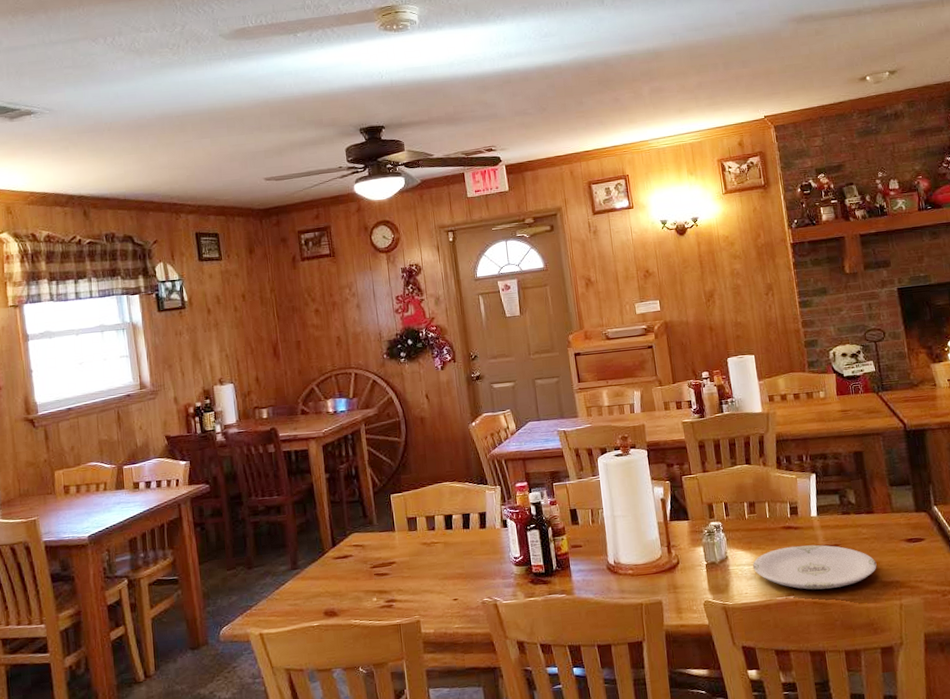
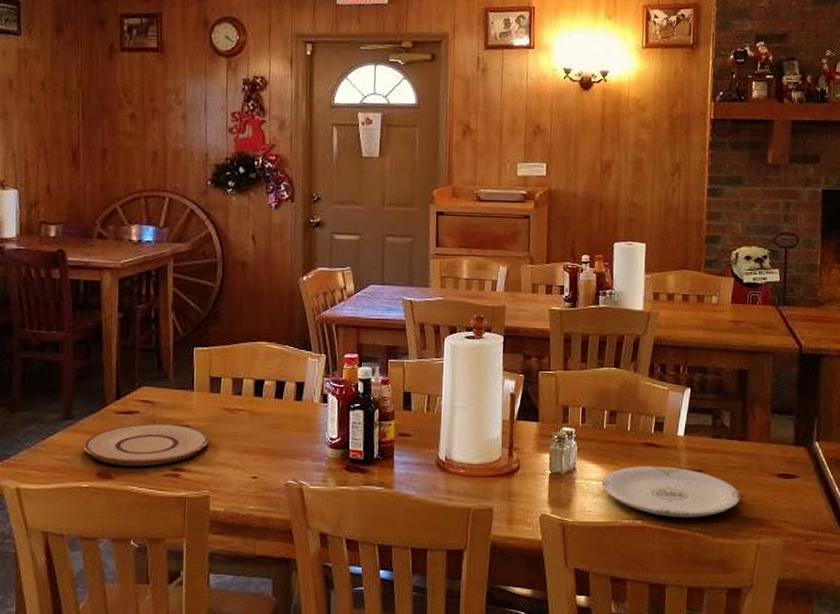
plate: none [311,561,413,604] -> present [84,423,208,467]

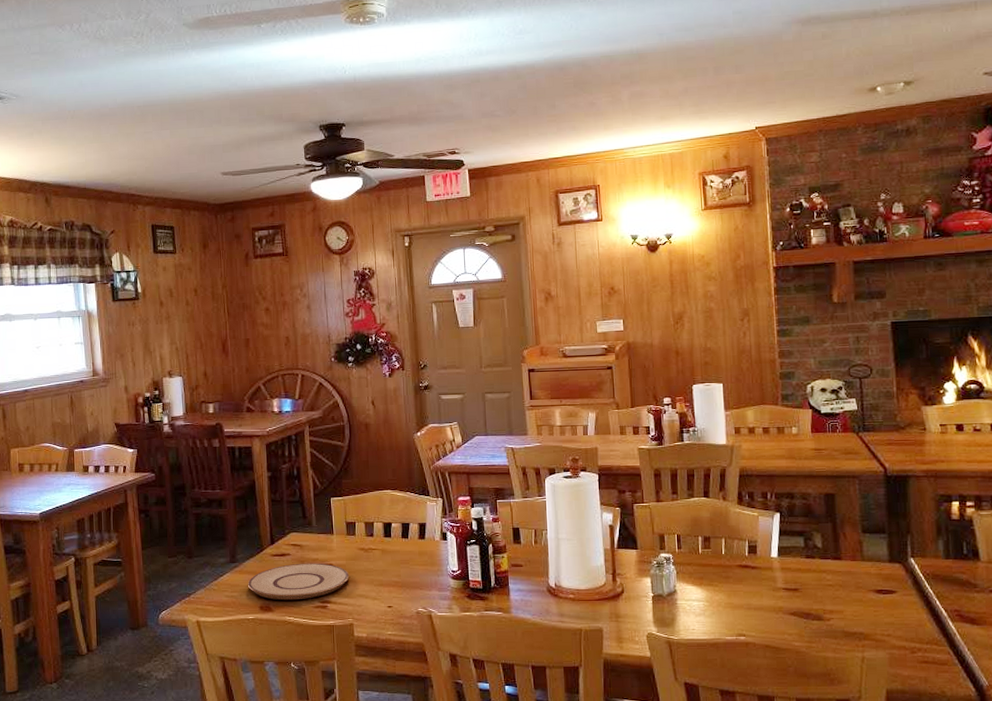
plate: present [601,465,740,517] -> none [702,585,840,633]

